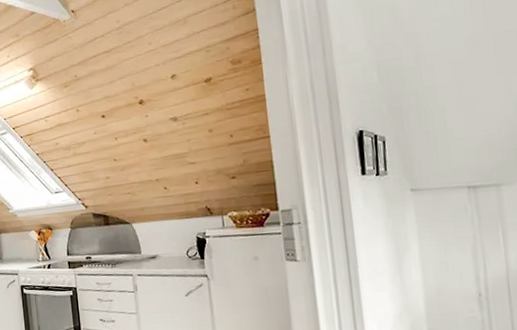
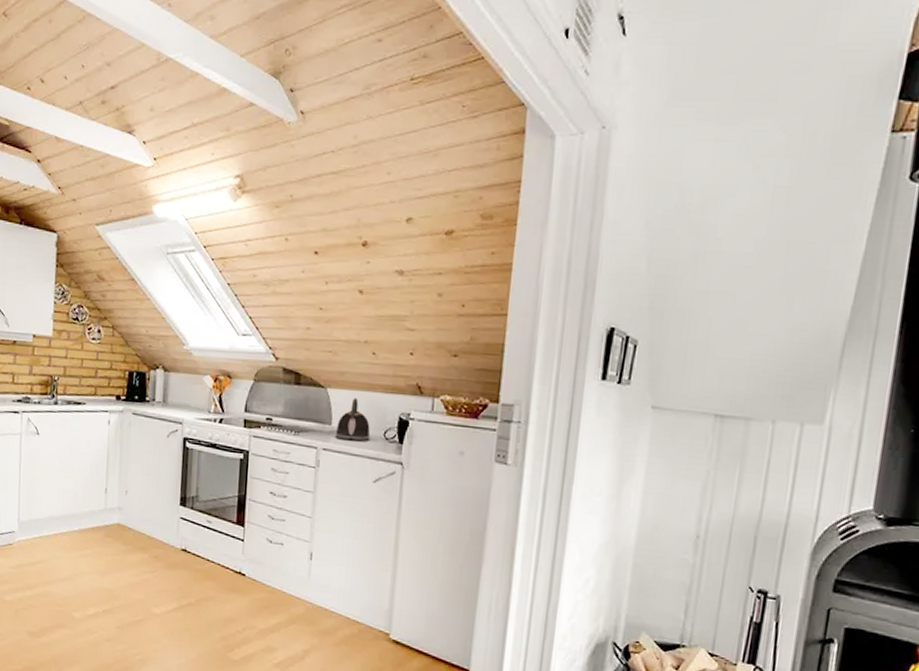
kettle: none [145,228,176,266] -> present [335,398,371,443]

